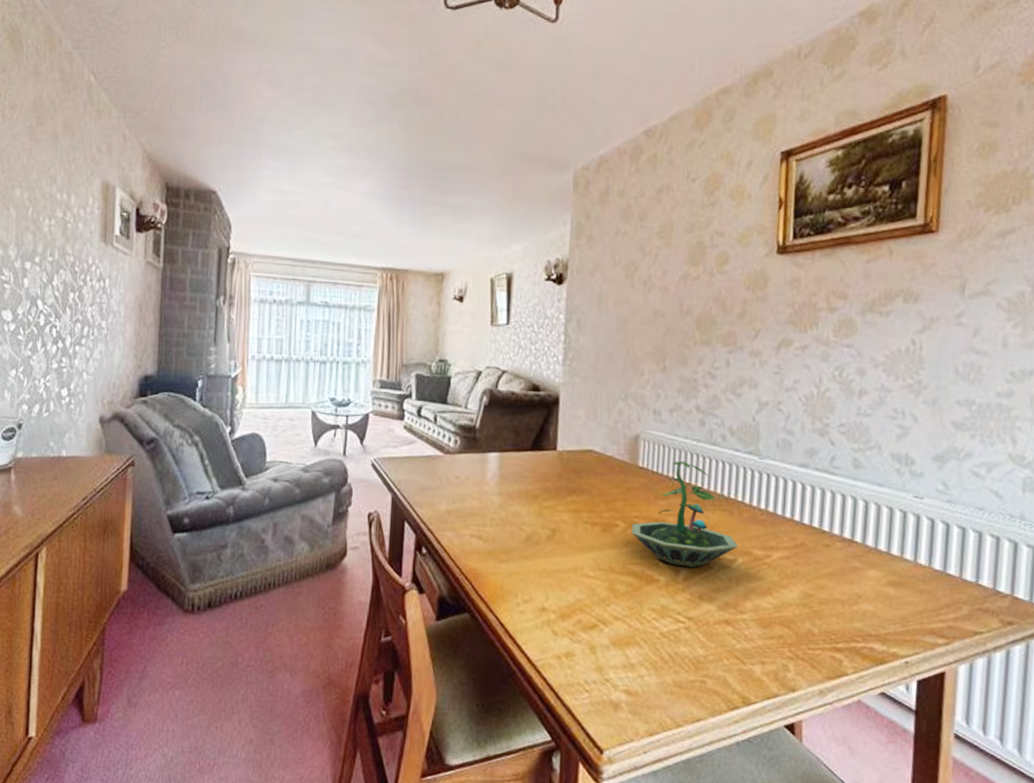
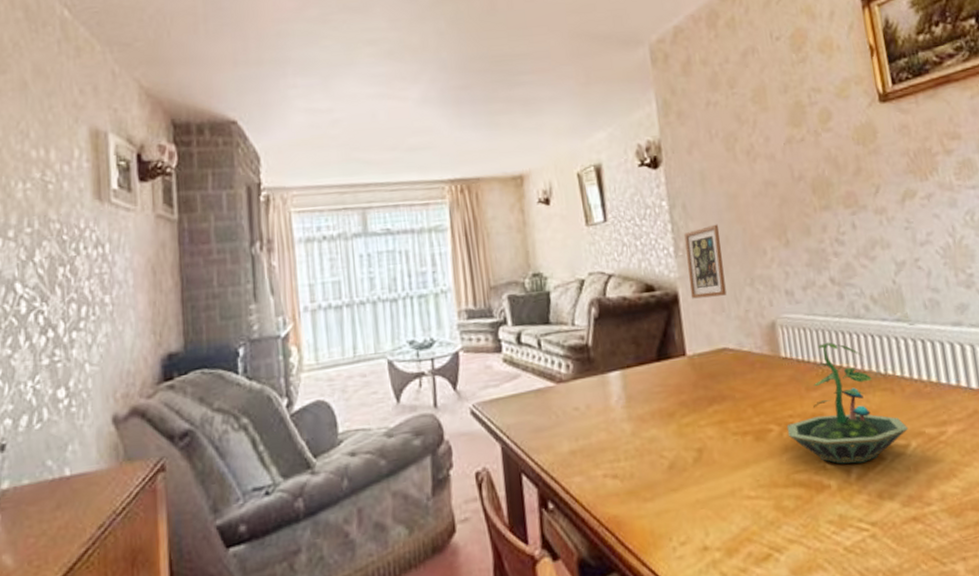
picture frame: none [571,342,606,405] -> present [684,224,727,299]

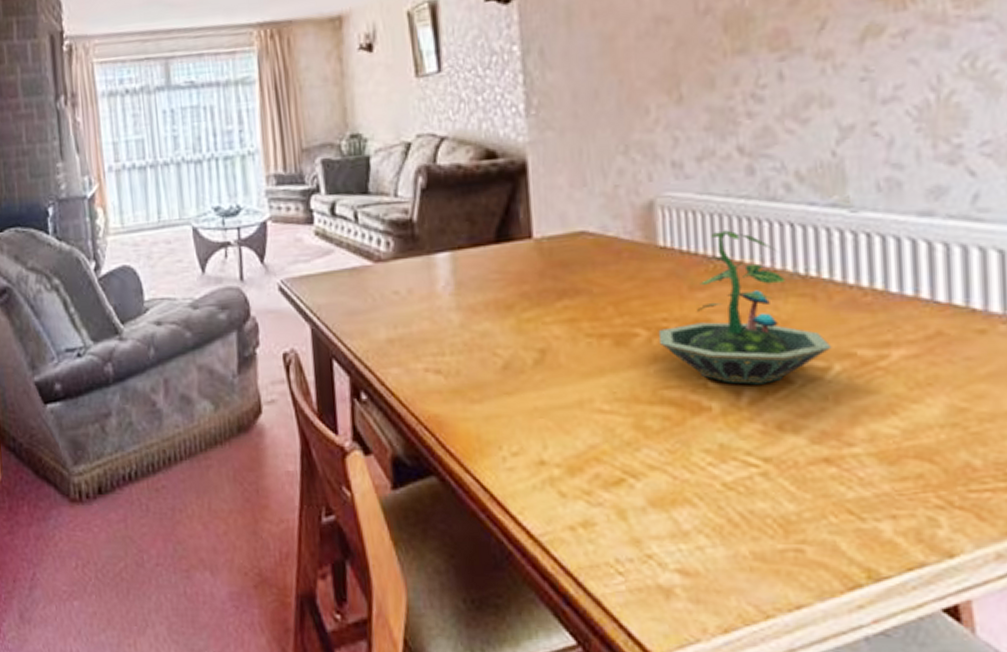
picture frame: present [684,224,727,299] -> none [539,74,590,169]

